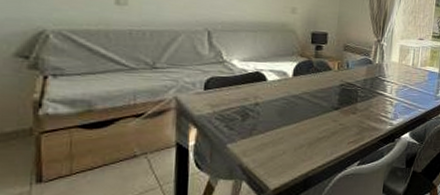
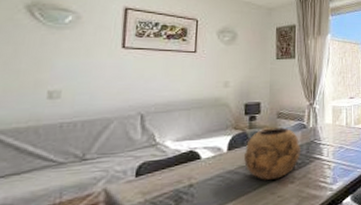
decorative bowl: none [308,59,365,108] -> present [243,127,300,180]

